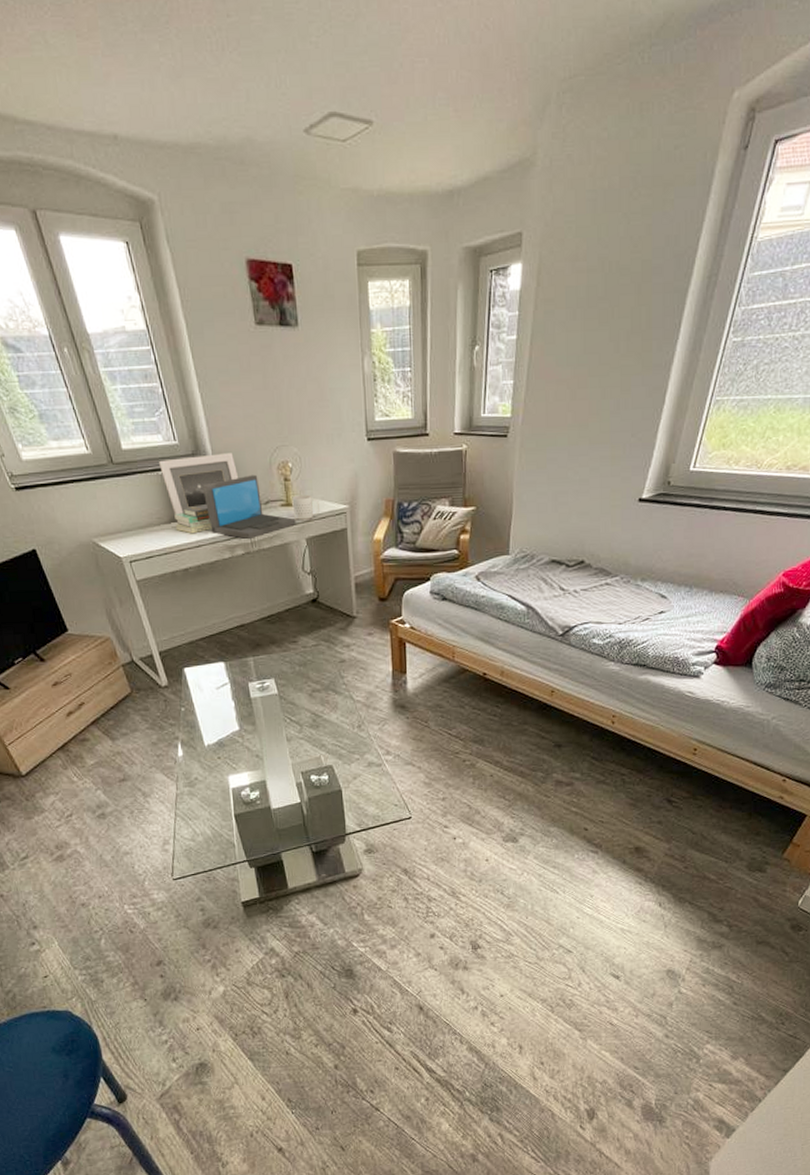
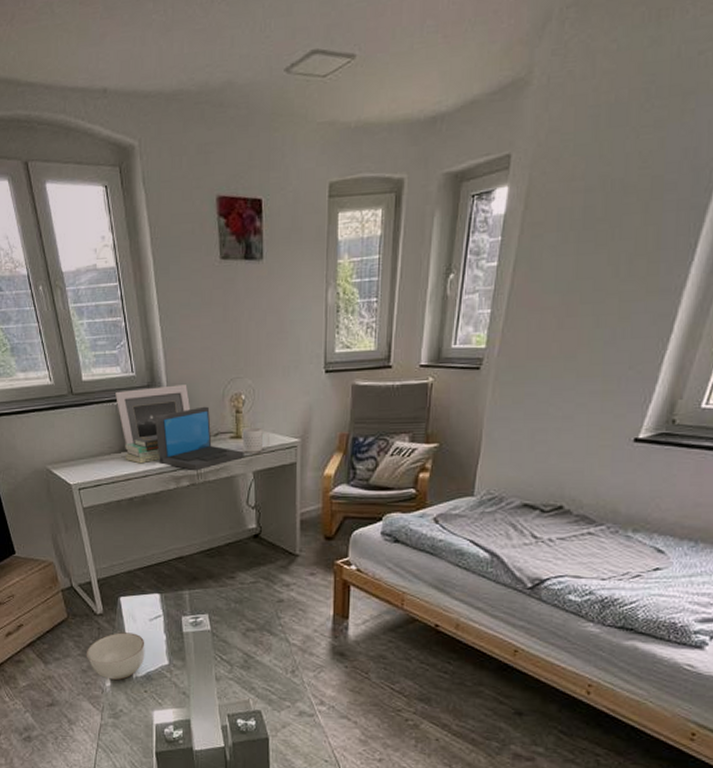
bowl: none [154,702,215,750] -> present [86,632,145,680]

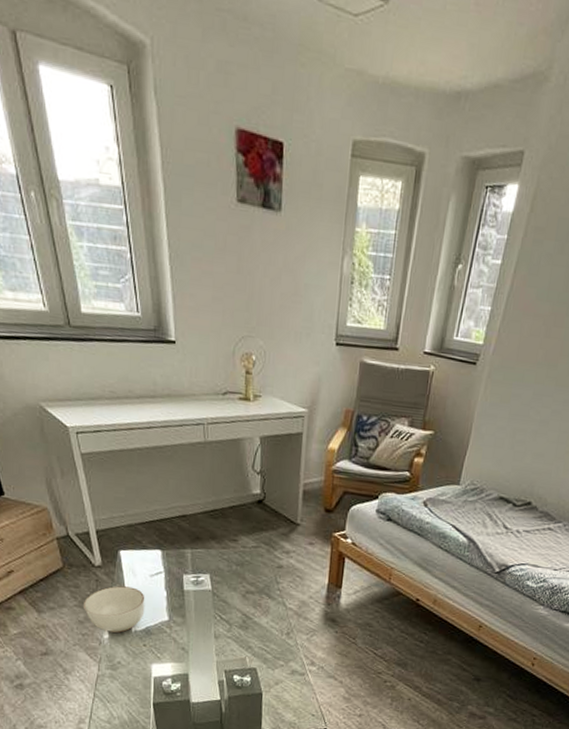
picture frame: present [115,385,190,455] -> none [118,330,199,402]
books: present [125,434,160,464] -> none [128,384,166,414]
laptop: present [154,406,244,471] -> none [160,361,252,429]
mug: present [242,427,269,453] -> none [250,390,278,418]

